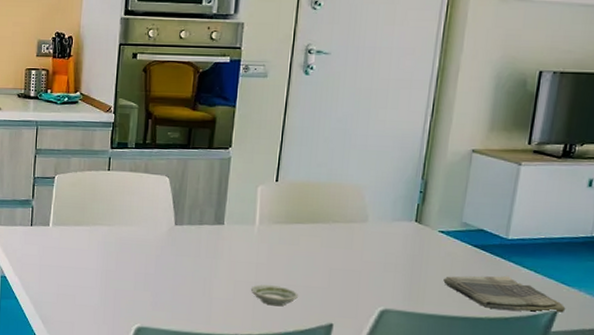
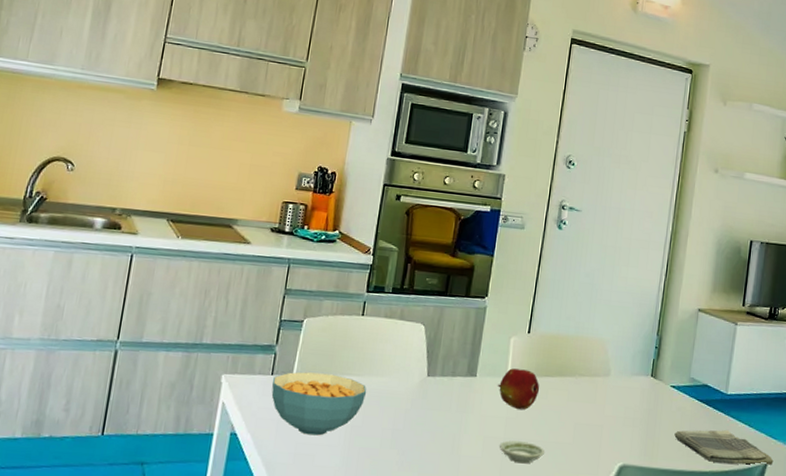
cereal bowl: none [32,223,118,279] -> present [271,372,367,436]
fruit: none [247,216,291,256] -> present [498,368,540,410]

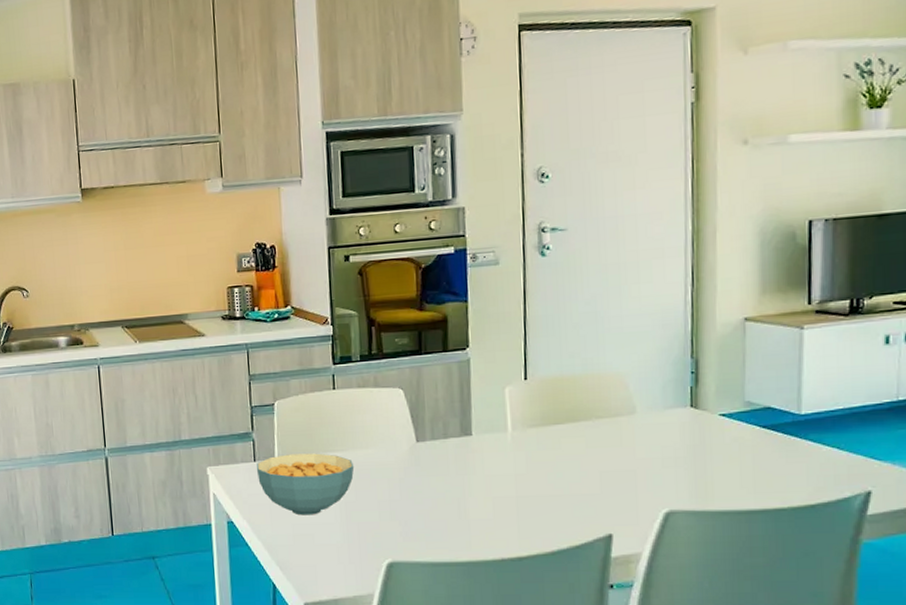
fruit: present [498,368,540,410] -> none [499,420,550,465]
saucer: present [499,440,544,464] -> none [512,498,567,521]
dish towel: present [674,429,774,465] -> none [733,456,881,496]

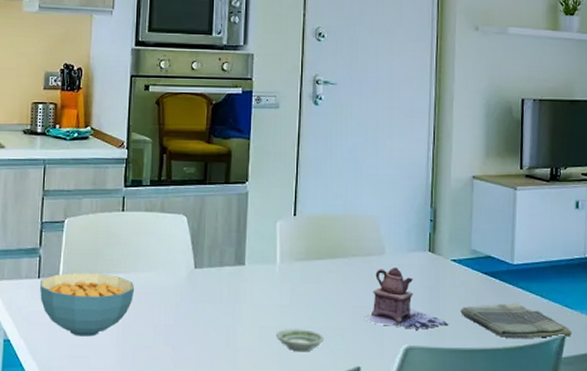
saucer: none [512,498,567,521] -> present [275,329,324,352]
teapot: none [612,427,719,492] -> present [362,268,449,330]
dish towel: none [733,456,881,496] -> present [460,302,572,338]

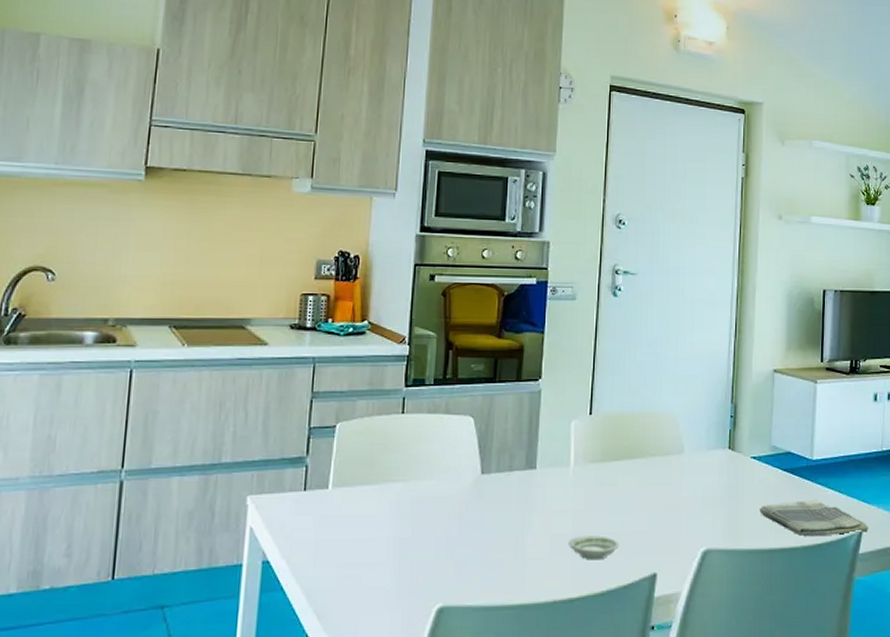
cereal bowl: present [40,273,135,337] -> none [306,483,415,554]
teapot: present [362,268,449,330] -> none [660,467,748,531]

